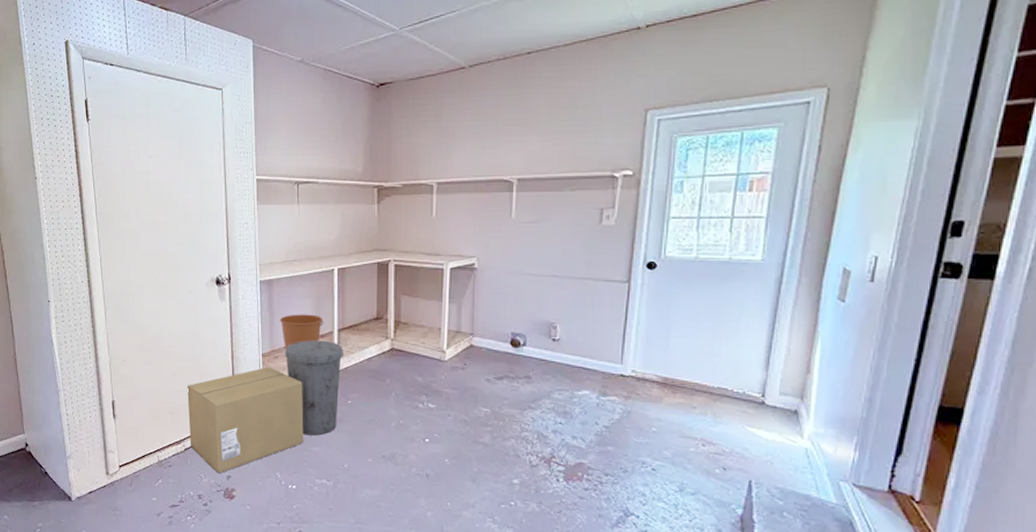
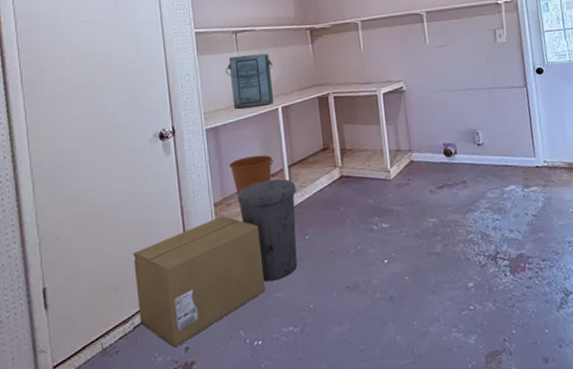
paint can: none [284,209,333,265] -> present [225,53,273,109]

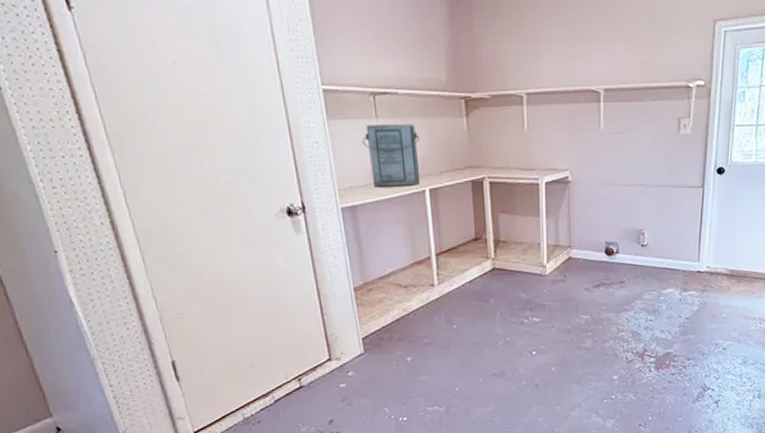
box: present [133,215,266,348] -> none [268,300,411,420]
bucket: present [228,155,273,196] -> none [369,240,419,282]
trash can: present [237,178,298,282] -> none [379,266,444,366]

